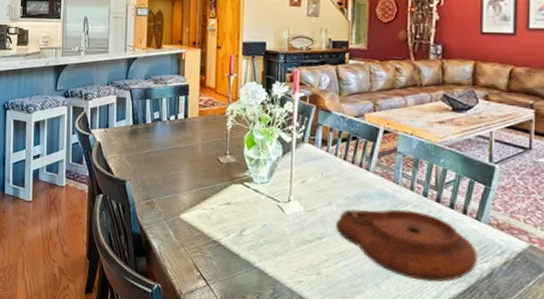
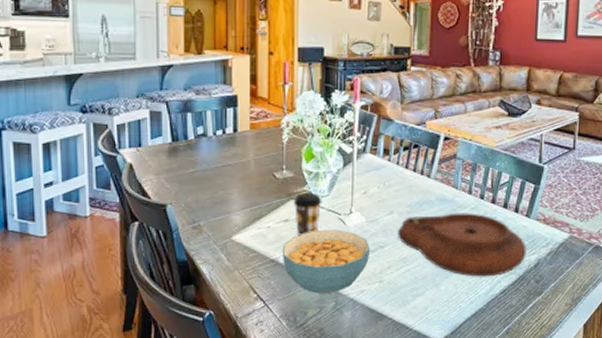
cereal bowl: none [224,215,309,282] -> present [283,229,371,295]
coffee cup: none [235,178,262,220] -> present [293,193,322,236]

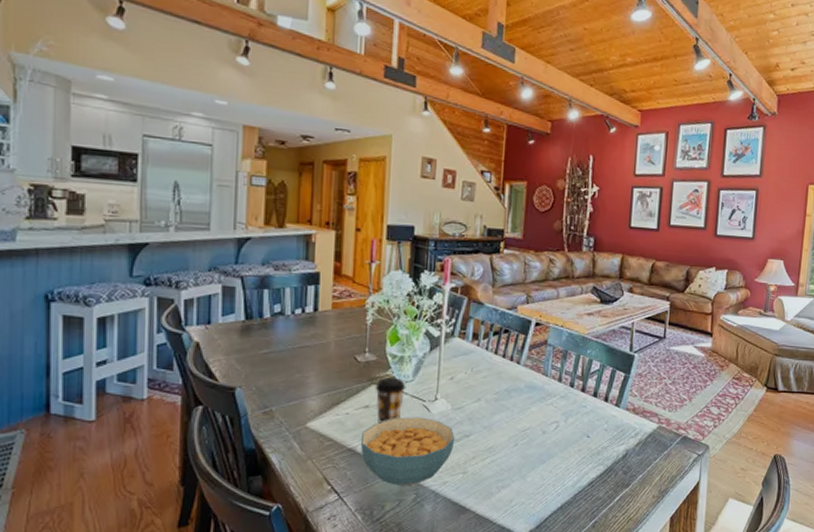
plate: present [398,213,526,277] -> none [484,401,615,468]

